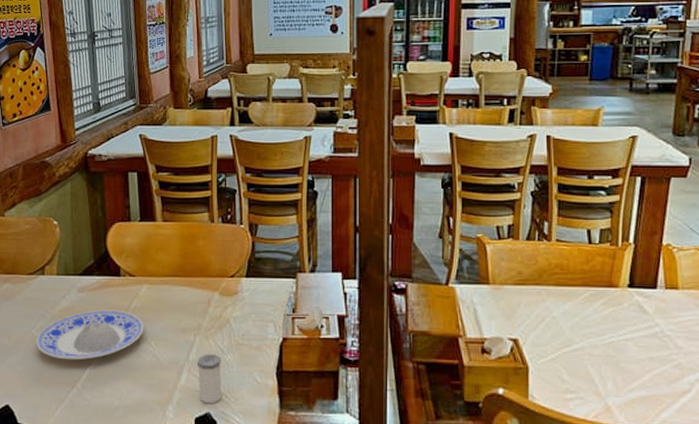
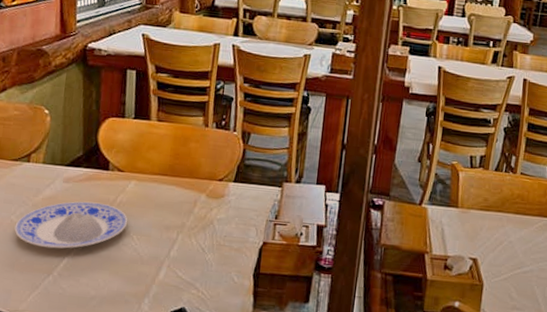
salt shaker: present [196,354,222,403] -> none [176,252,202,299]

